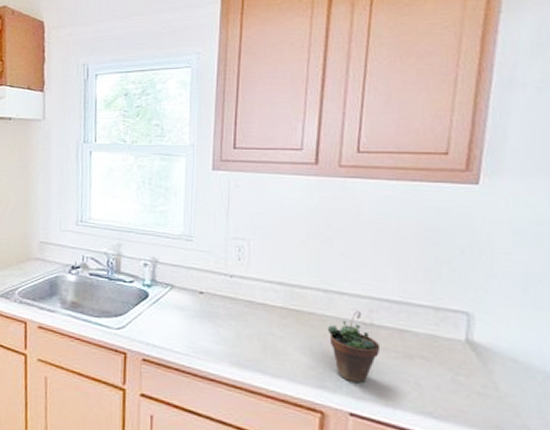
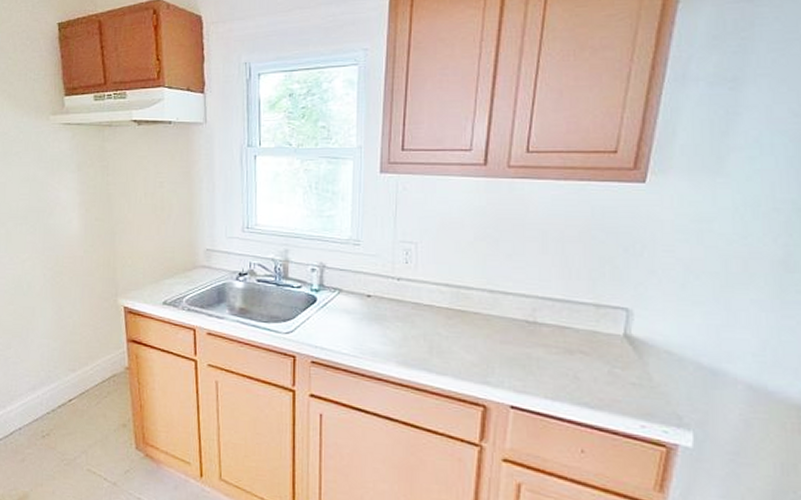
succulent plant: present [327,311,381,384] -> none [491,310,542,379]

